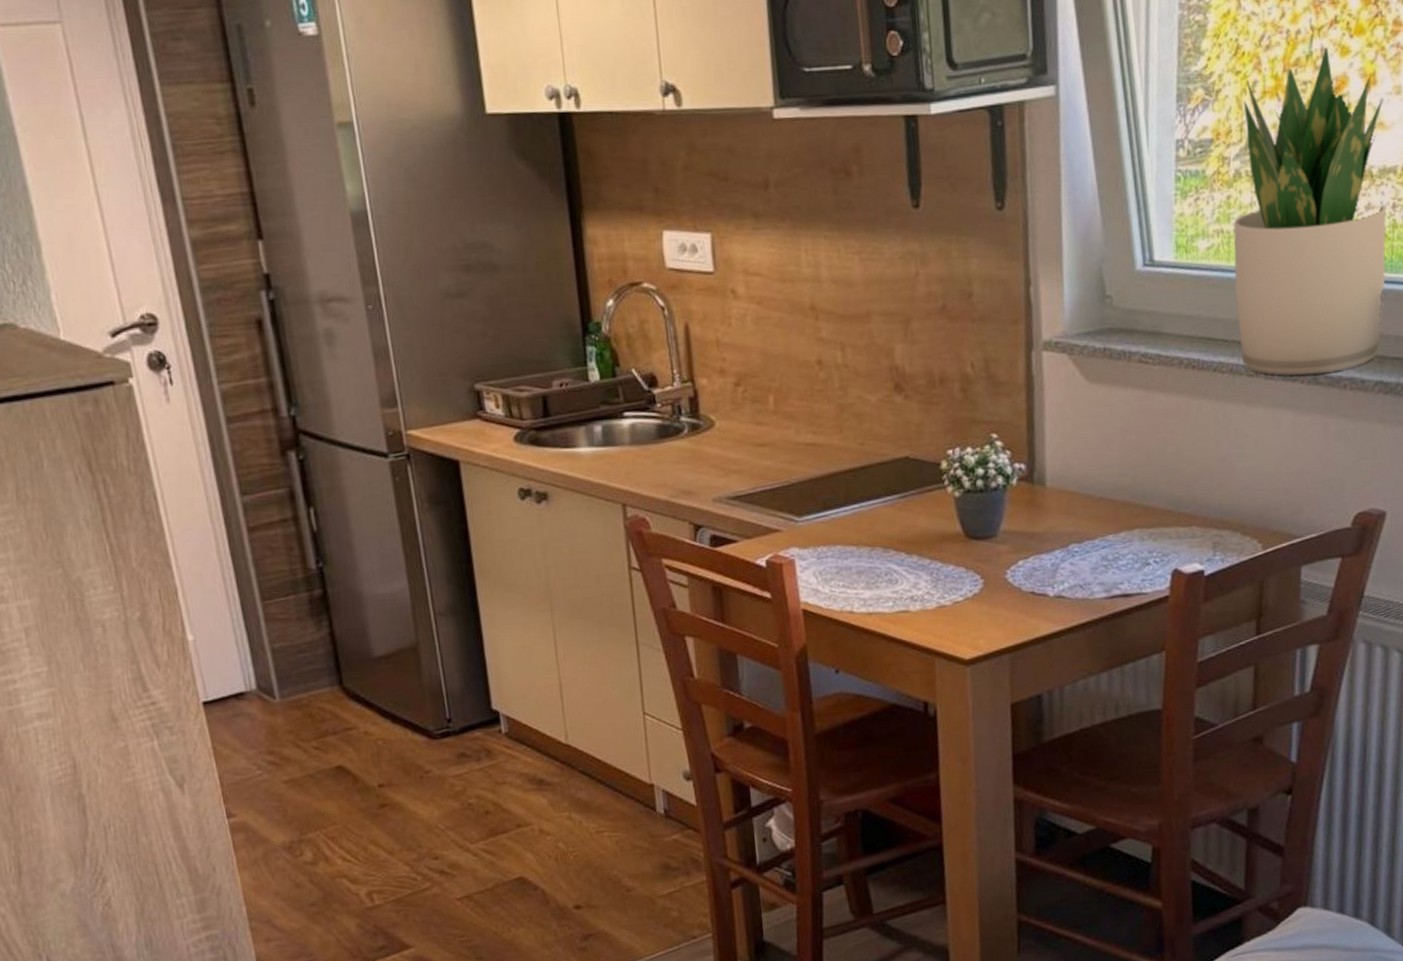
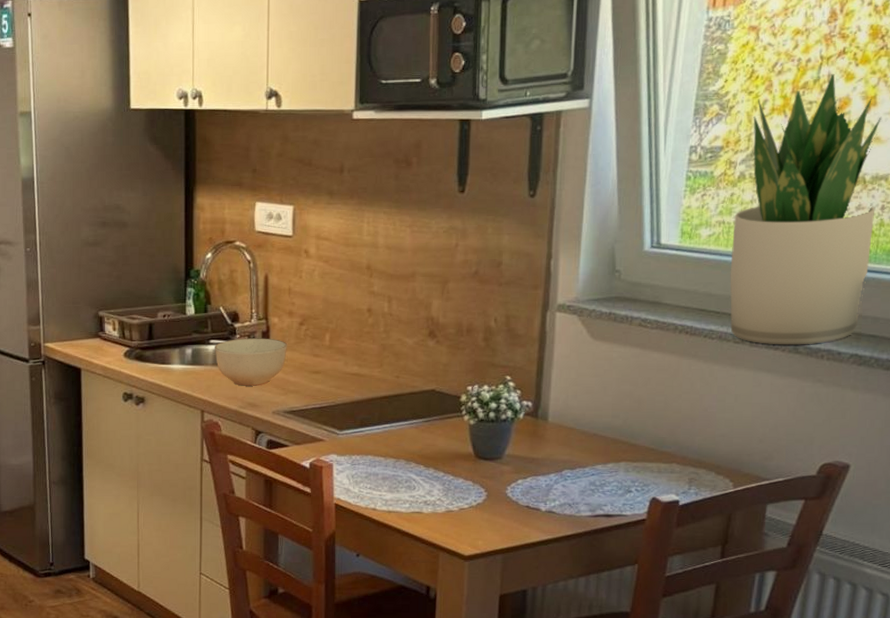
bowl: none [630,405,723,469] -> present [215,338,288,386]

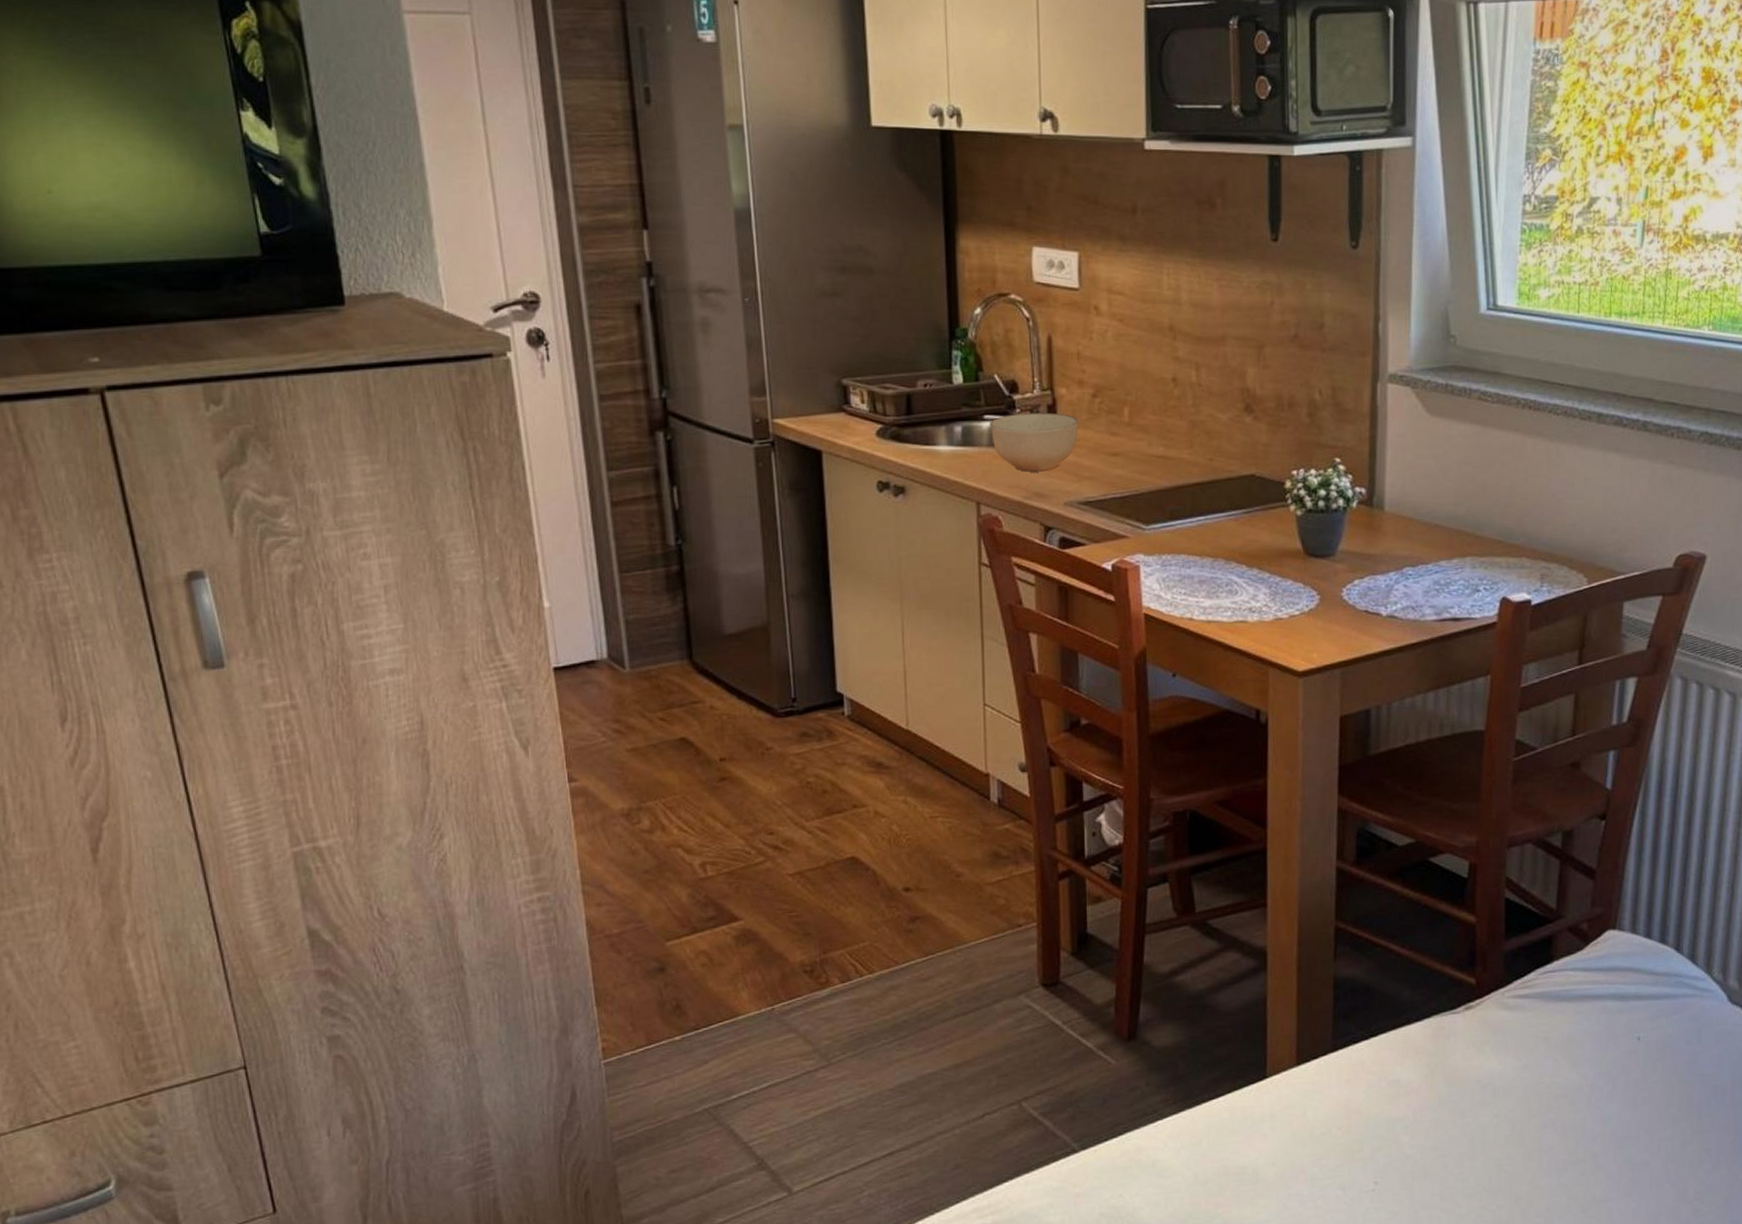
planter: present [730,74,882,345] -> none [1572,120,1719,422]

